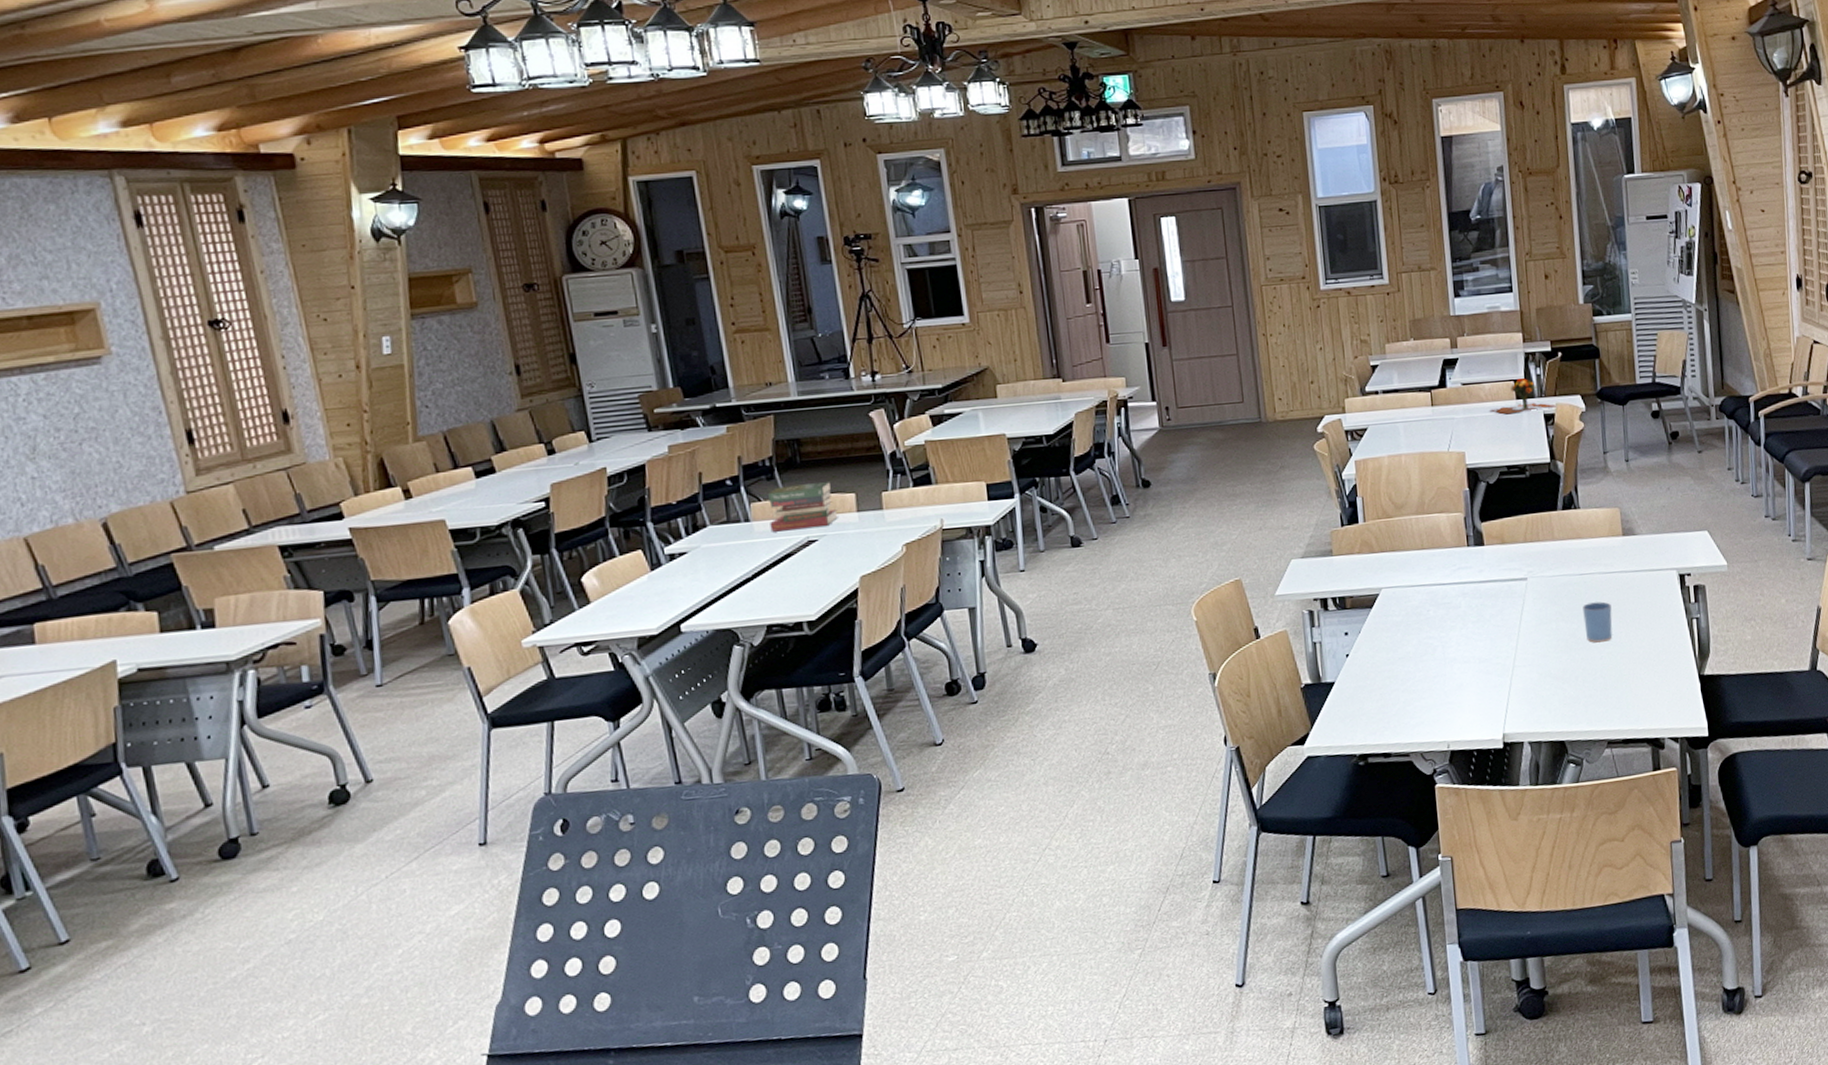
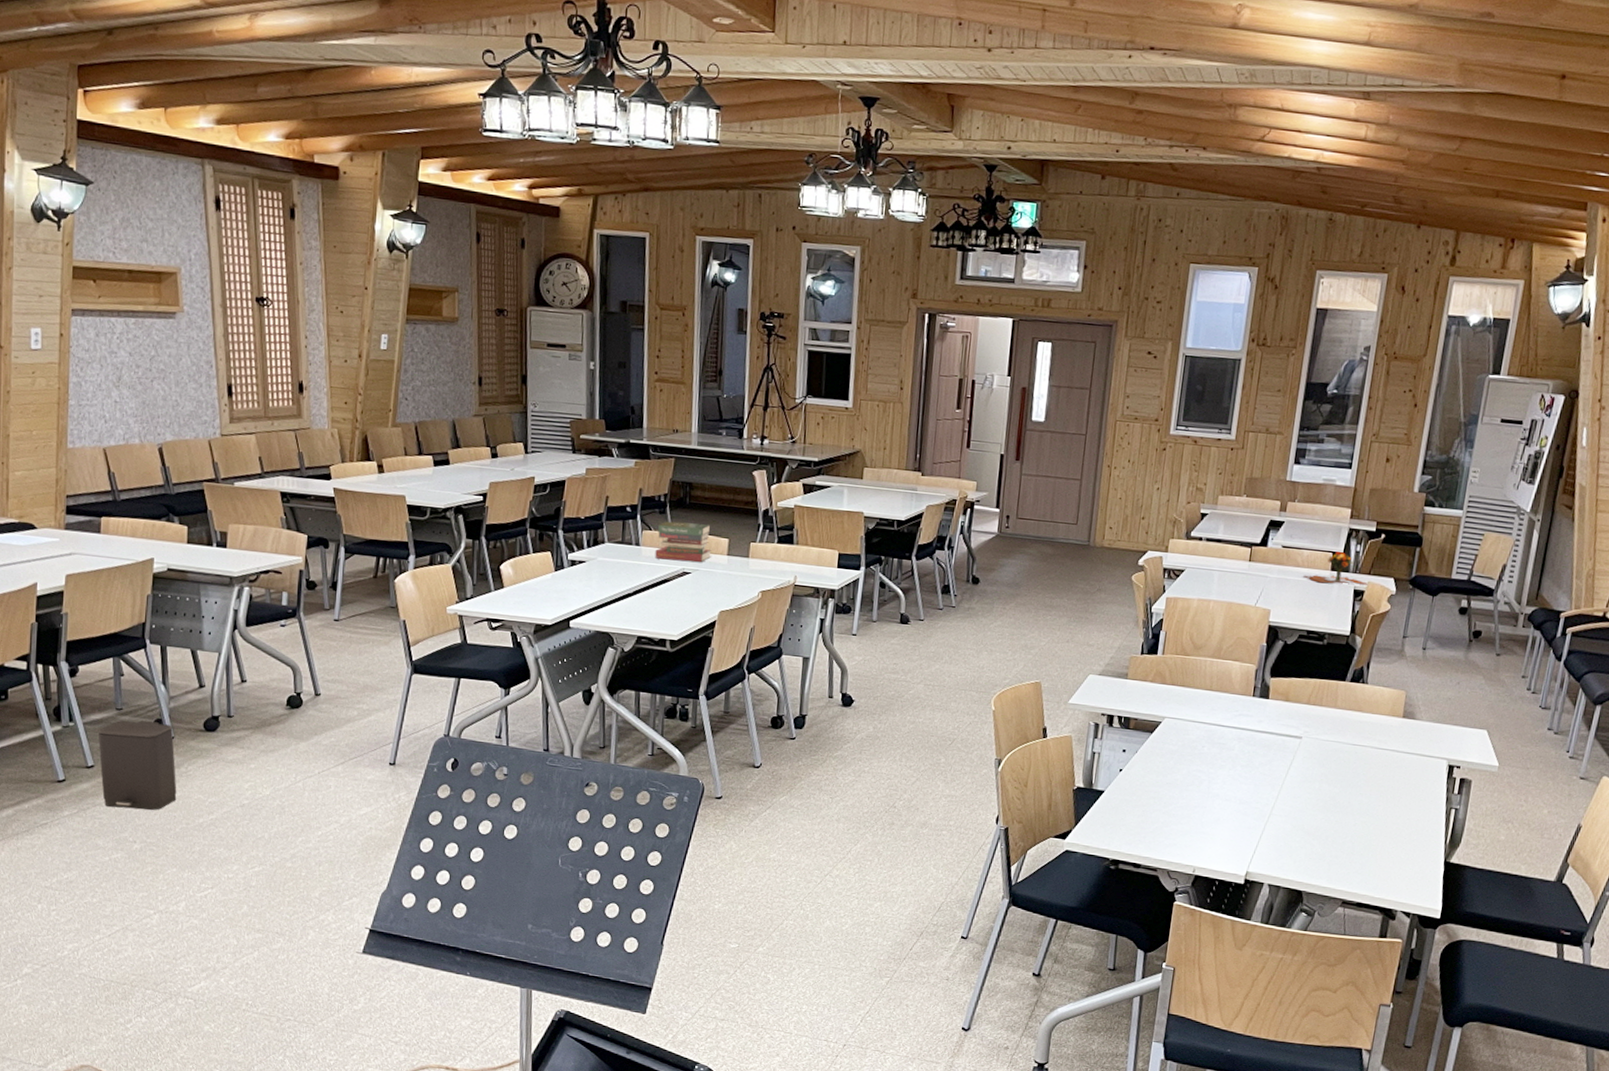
pedal bin: none [68,863,195,988] -> present [97,720,177,810]
mug: present [1583,601,1613,643] -> none [1345,772,1376,811]

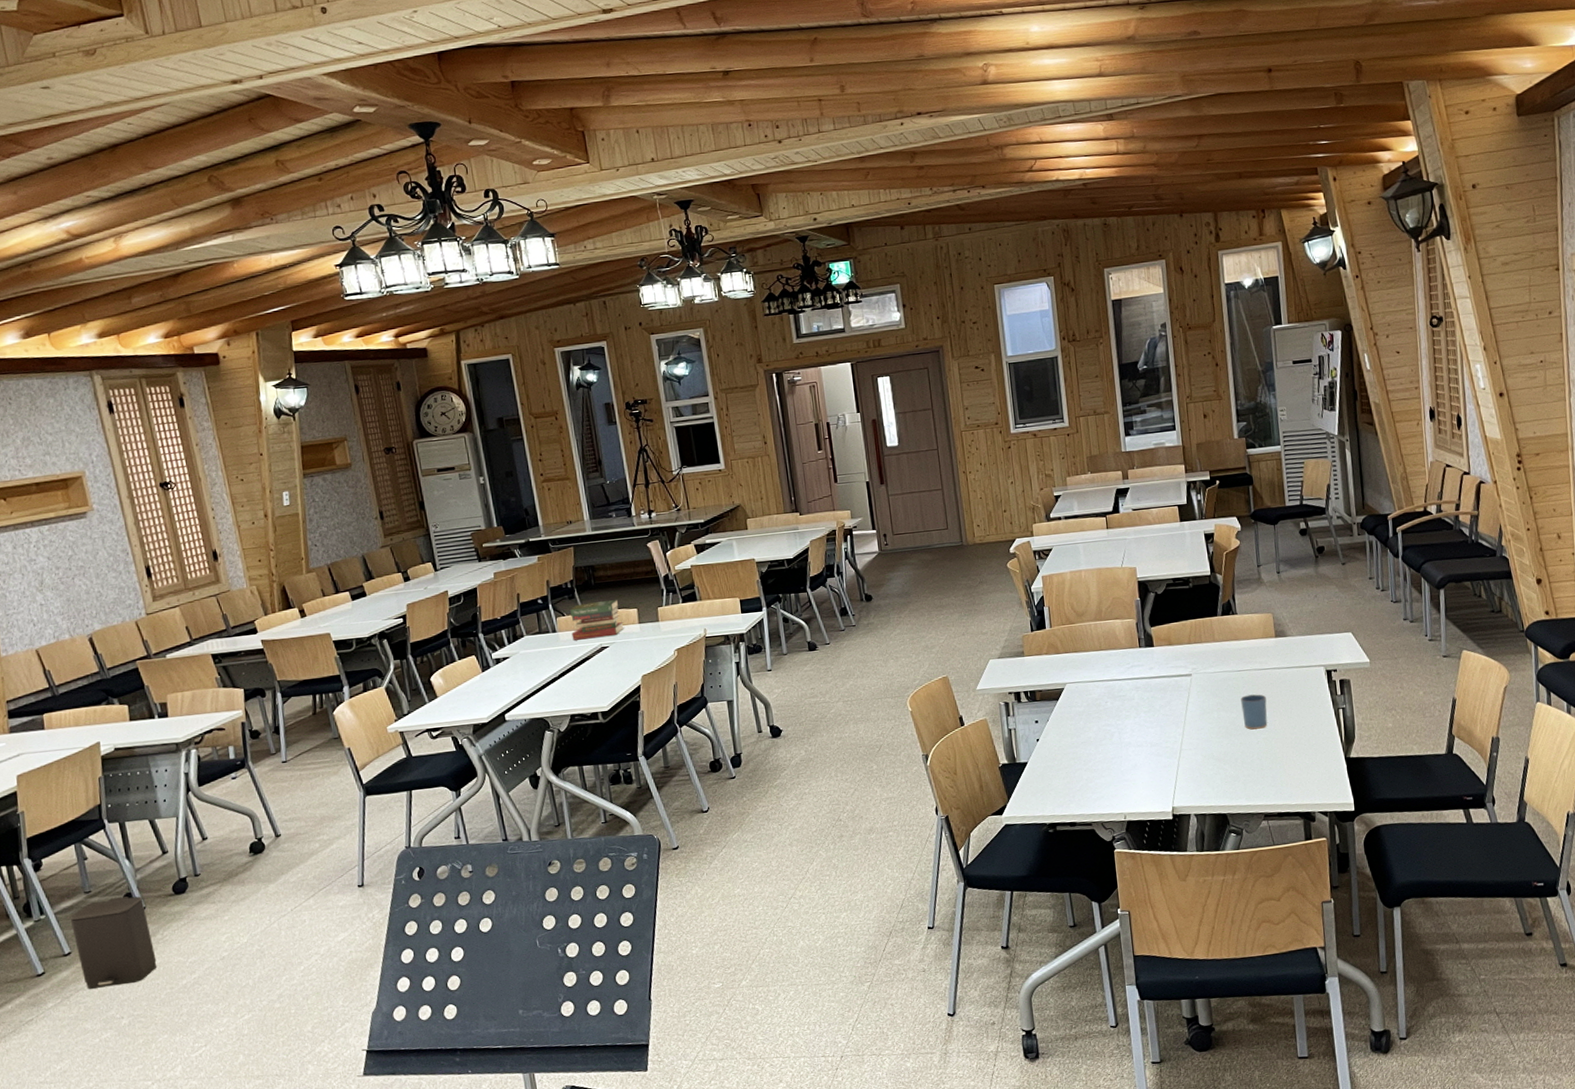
flower arrangement: present [1303,552,1368,585] -> none [1157,504,1215,535]
mug: none [1345,772,1376,811] -> present [1241,694,1268,730]

